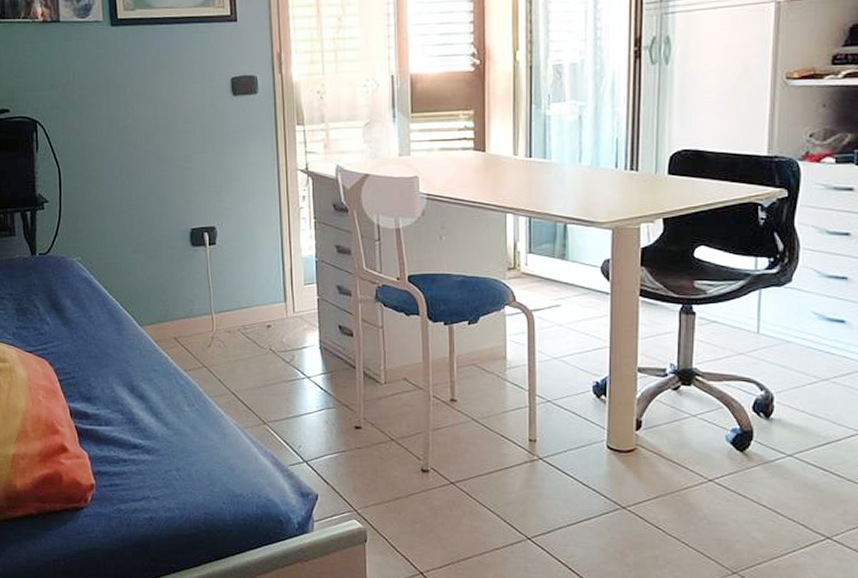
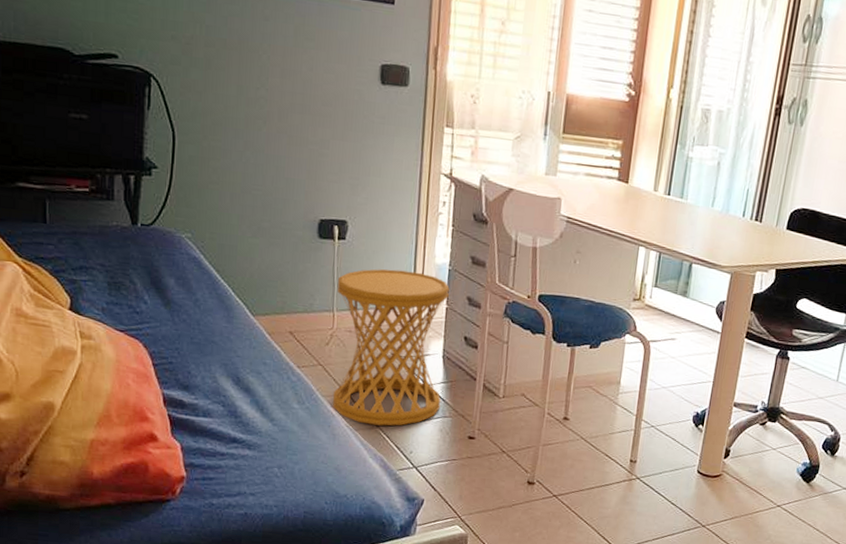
side table: none [212,267,324,422] -> present [333,269,449,426]

